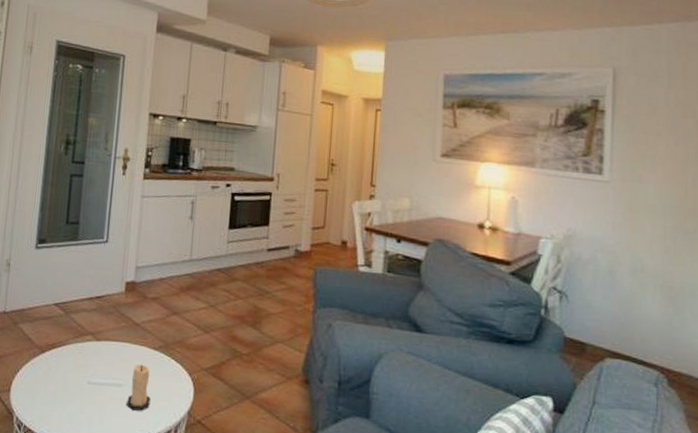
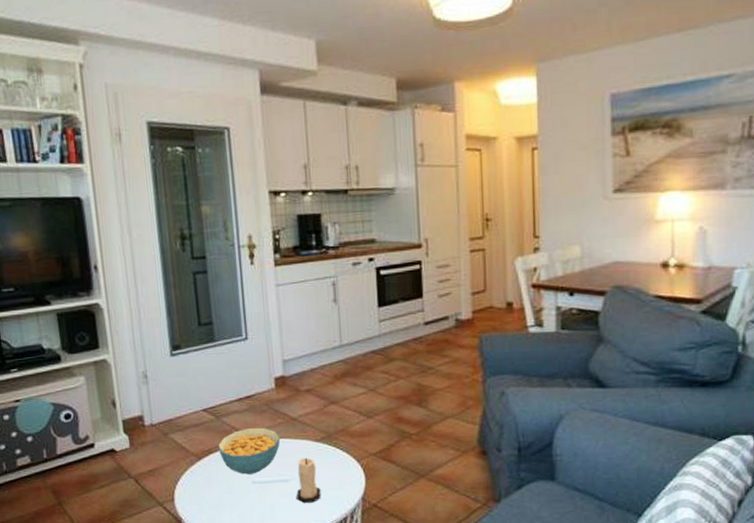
cereal bowl: none [62,327,122,375] -> present [218,427,281,475]

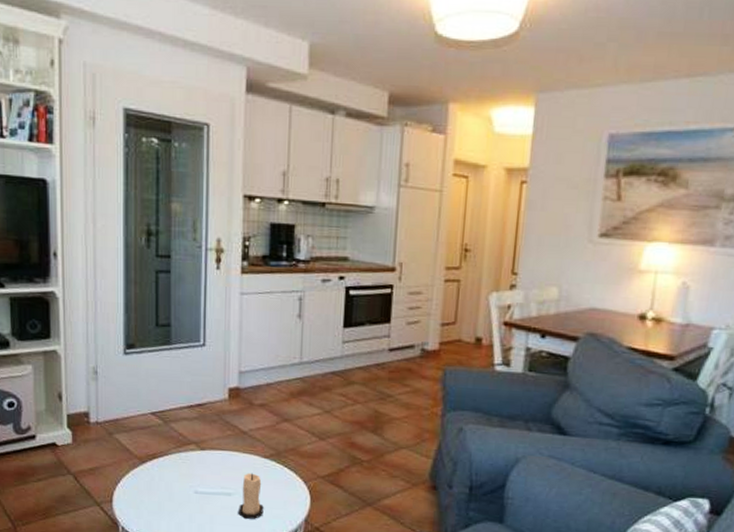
cereal bowl: present [218,427,281,475] -> none [163,436,228,484]

